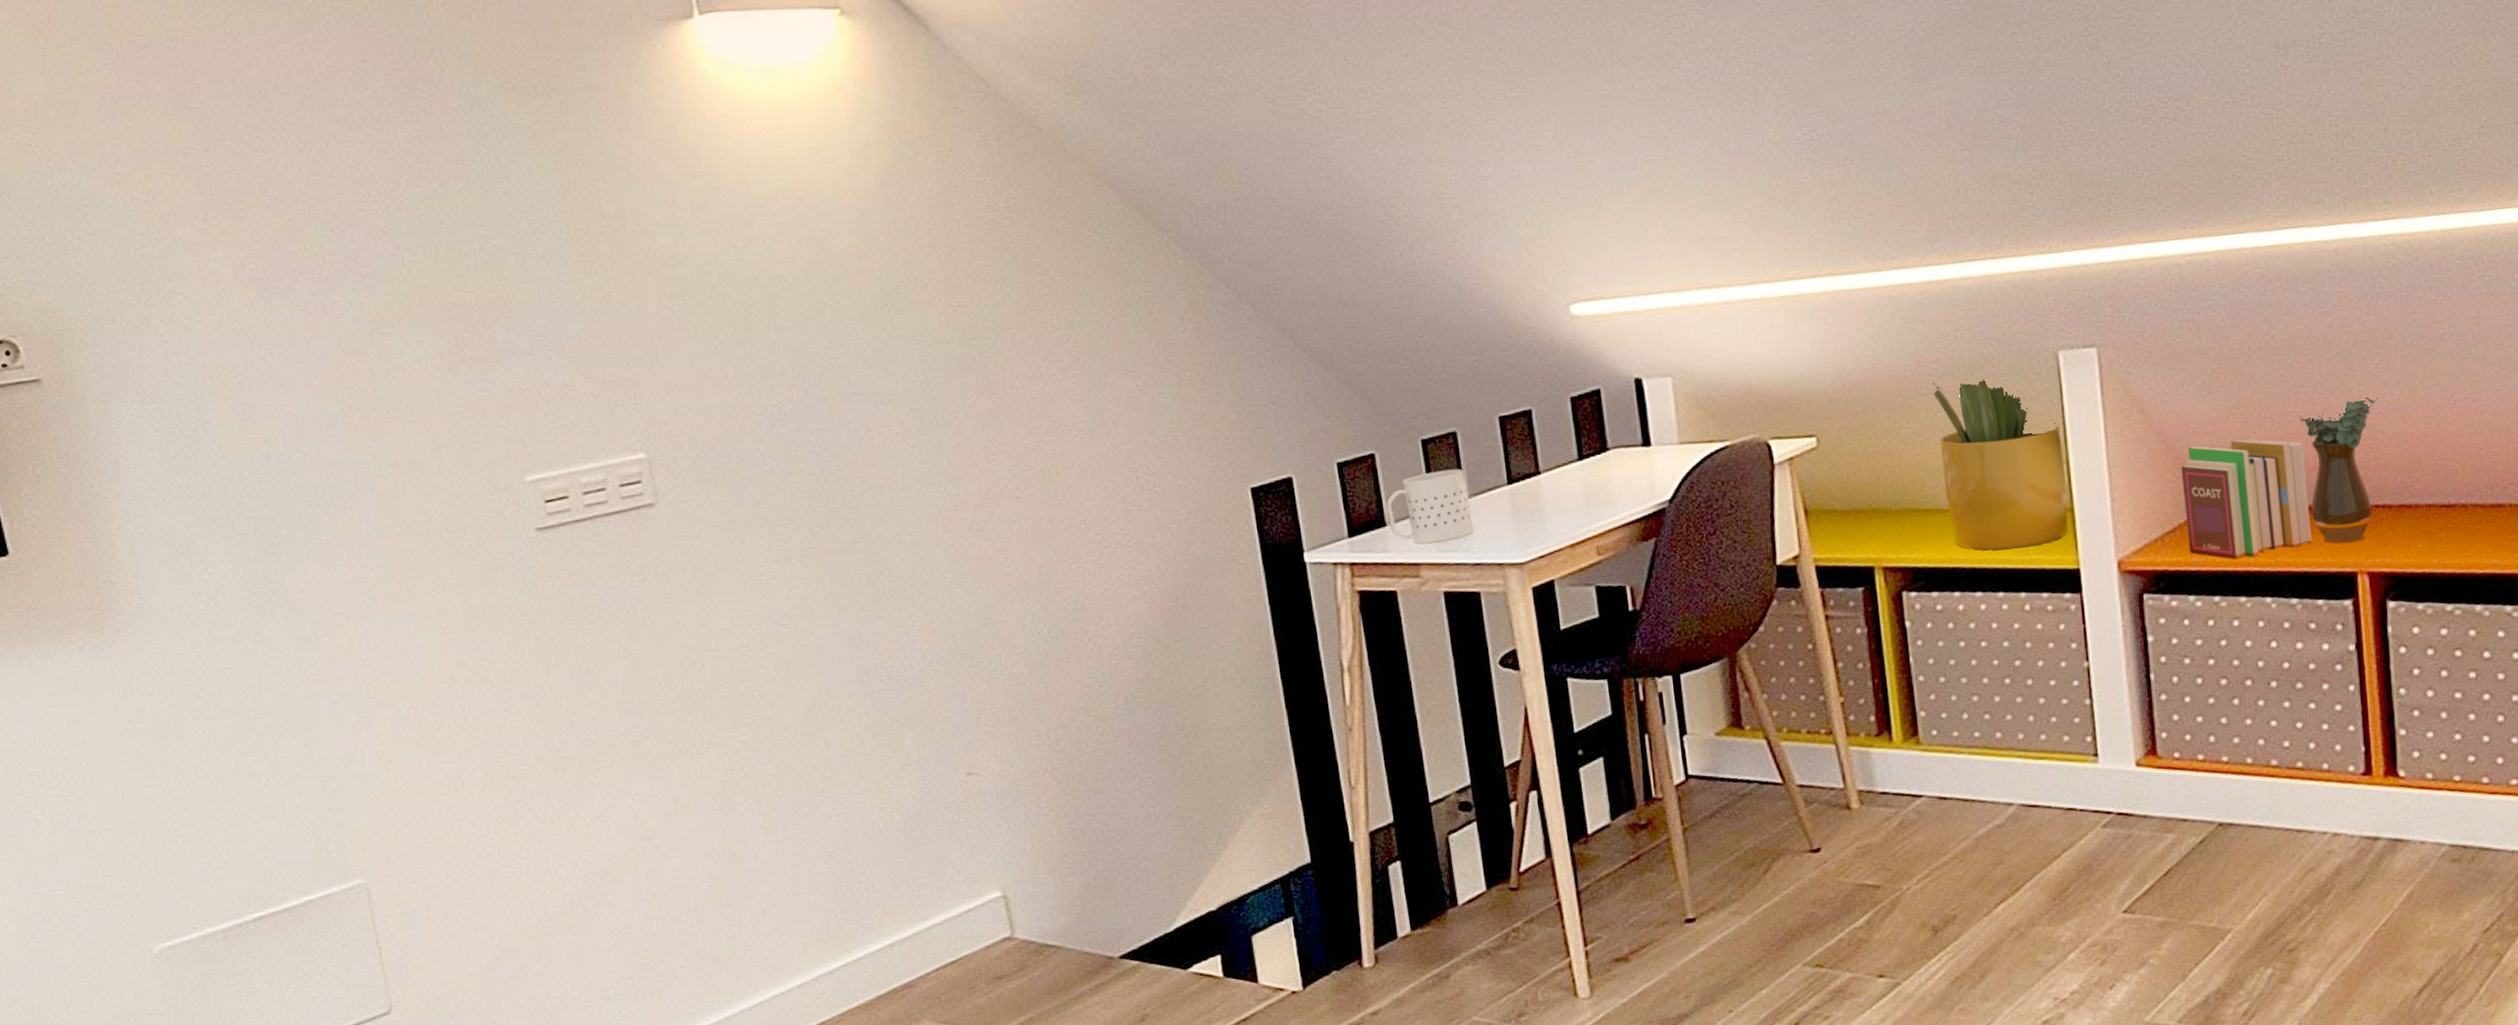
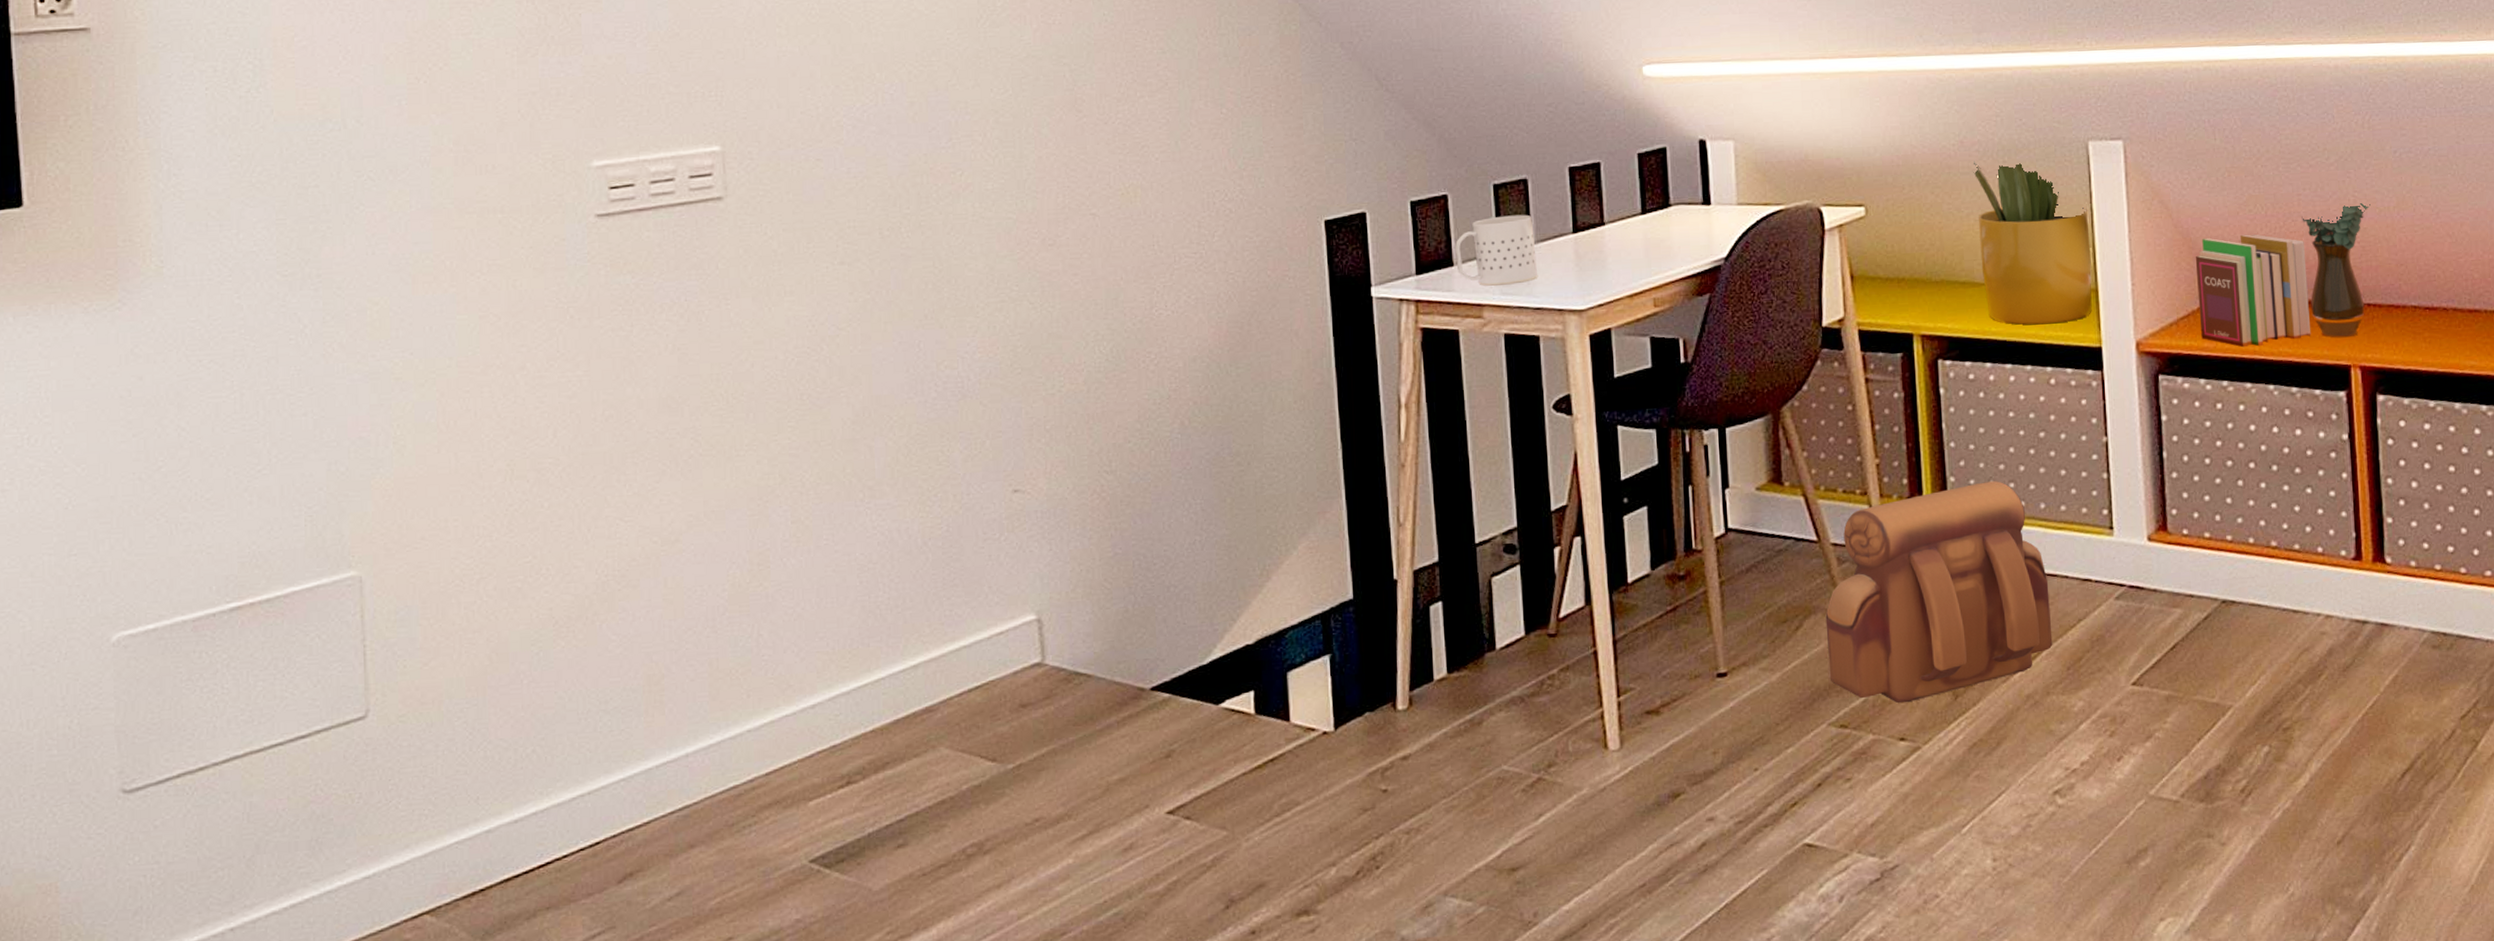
backpack: none [1794,713,2037,940] -> present [1825,481,2053,703]

